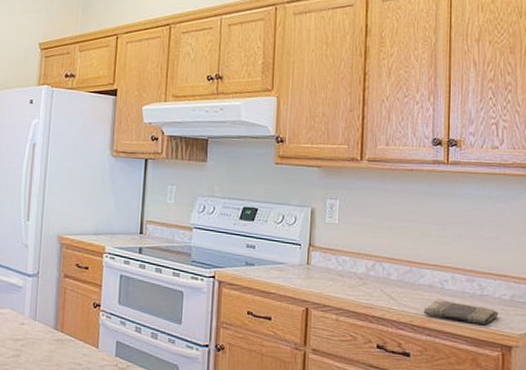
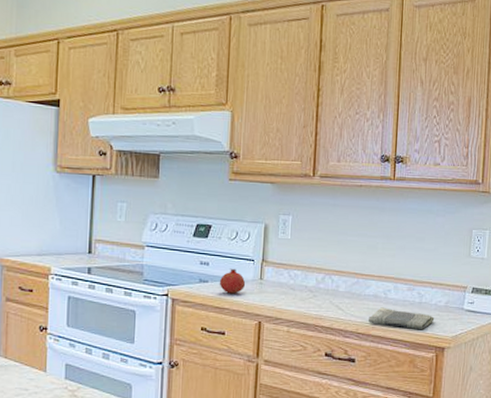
fruit: none [265,252,293,279] -> present [219,268,246,294]

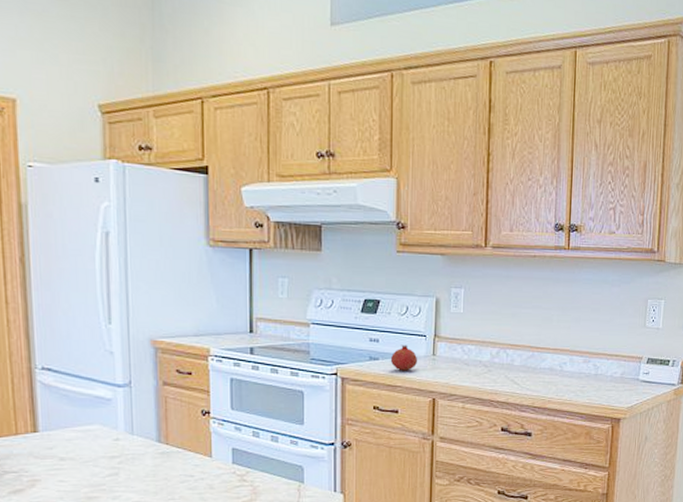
dish towel: present [369,307,435,329] -> none [545,380,610,401]

